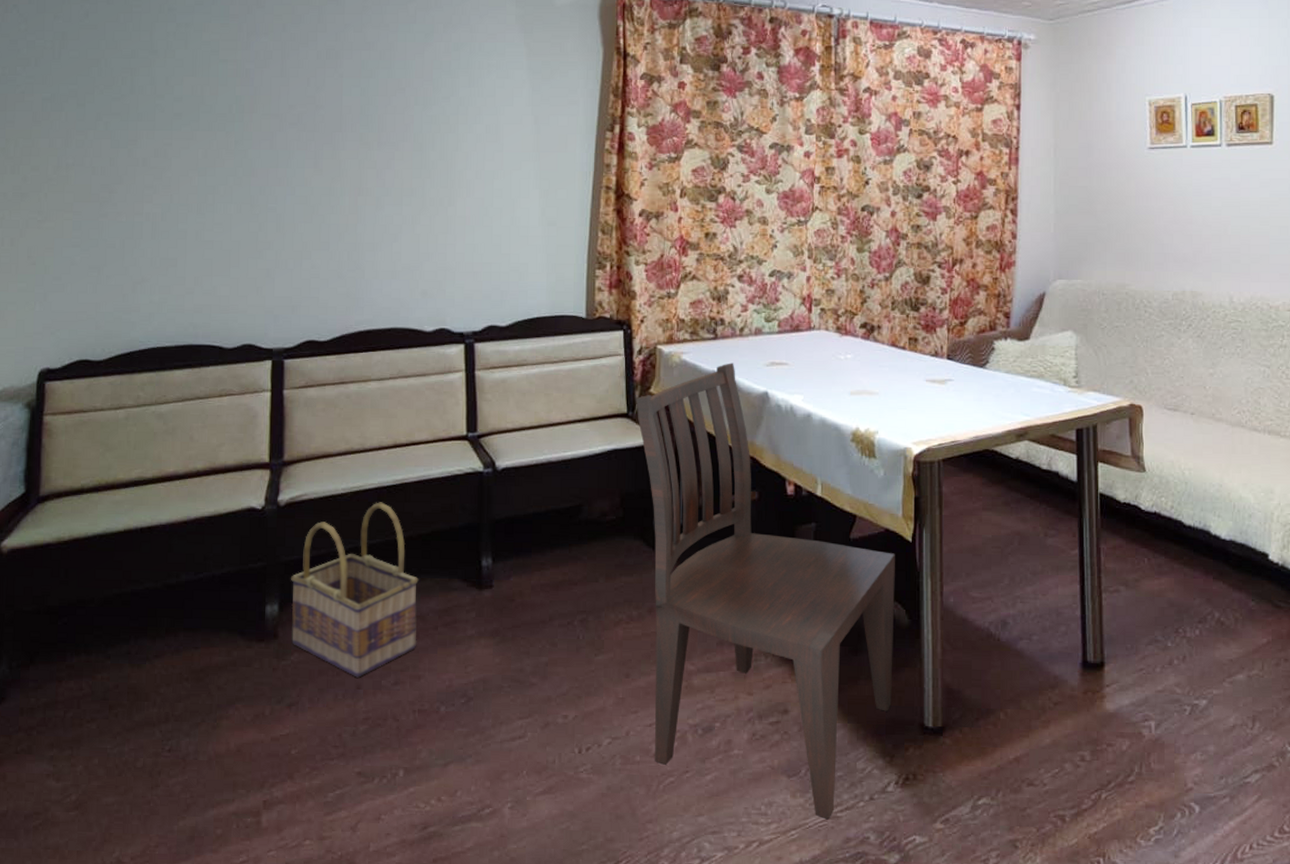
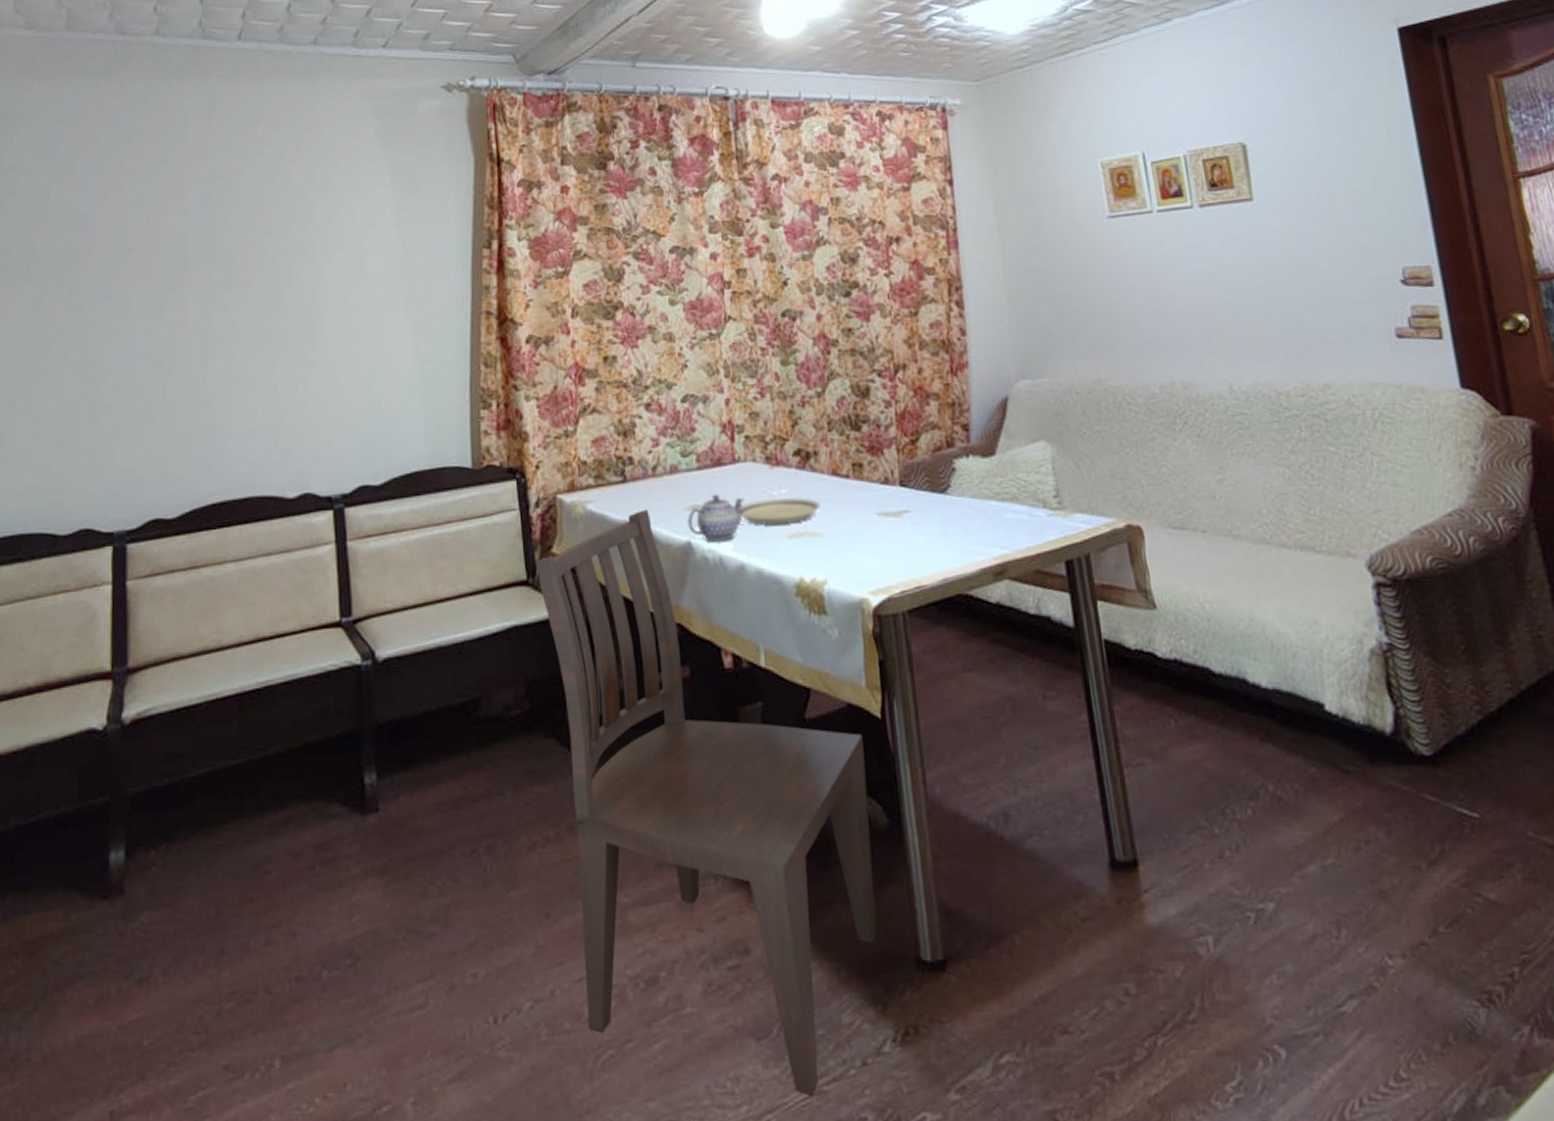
basket: present [291,502,419,678] -> none [139,711,291,939]
teapot: none [765,354,816,393] -> present [686,494,744,542]
plate: none [811,361,879,384] -> present [740,497,821,526]

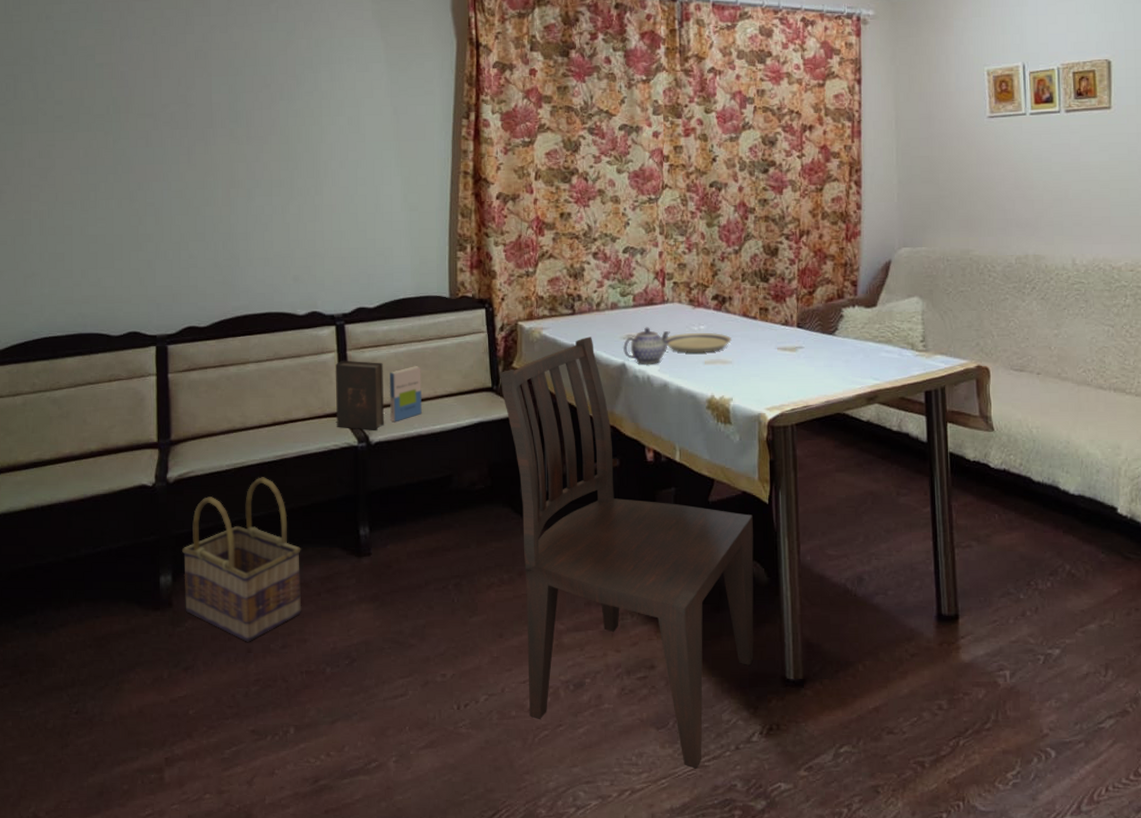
basket: none [139,711,291,939] -> present [182,477,302,642]
bible: none [333,553,394,643] -> present [336,360,384,430]
book: none [399,557,442,632] -> present [389,366,423,423]

